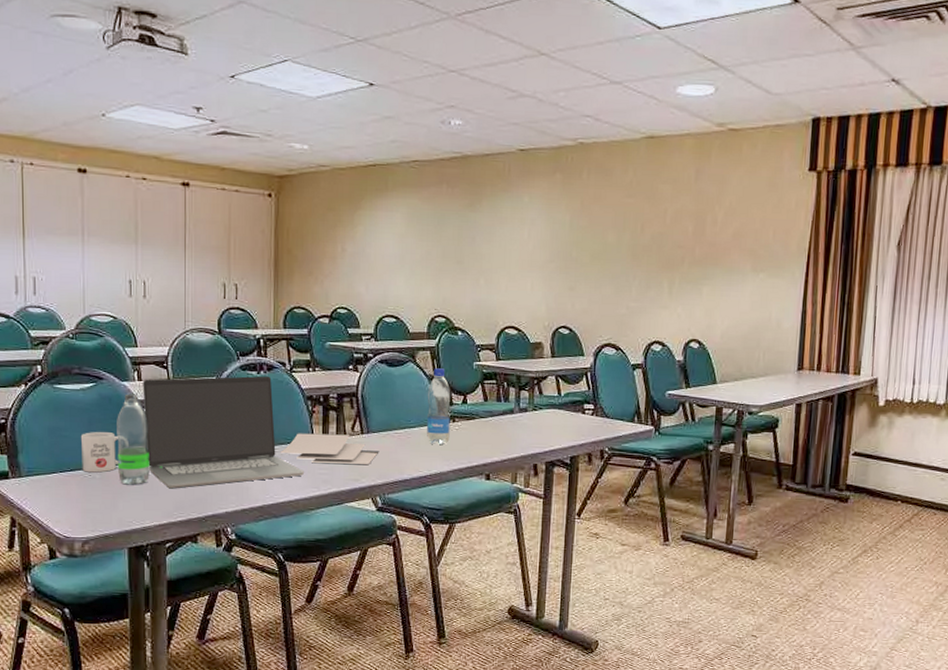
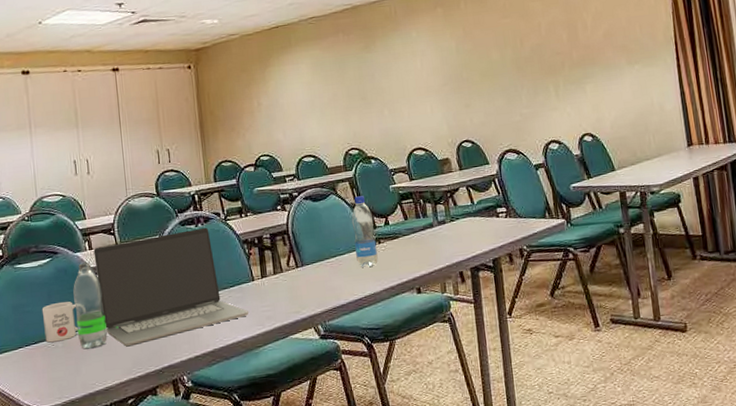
papers: present [280,433,379,464] -> none [224,270,315,302]

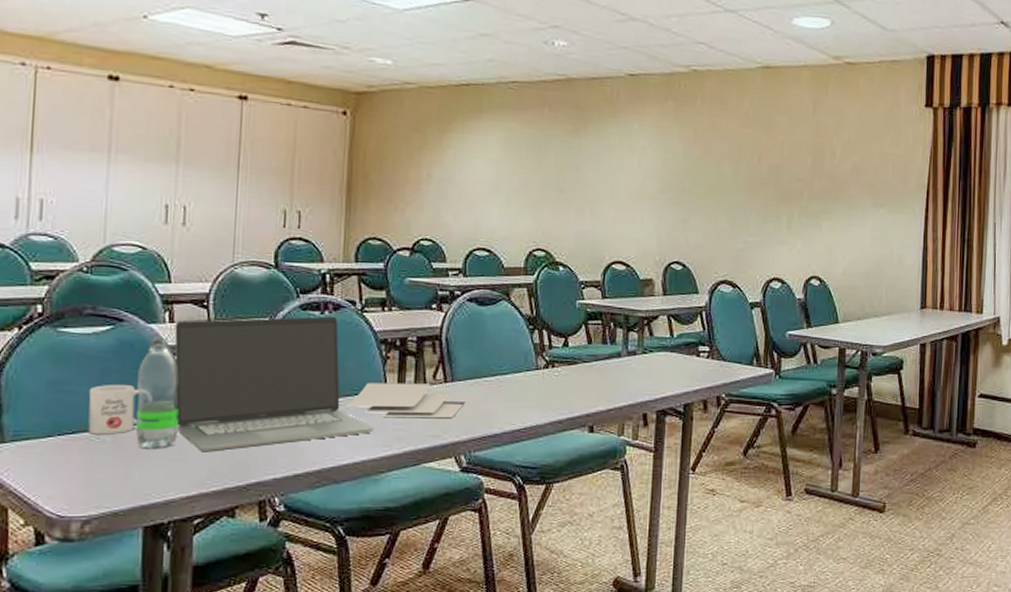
papers: none [224,270,315,302] -> present [345,382,466,417]
bottle: present [351,196,378,267] -> none [522,307,550,394]

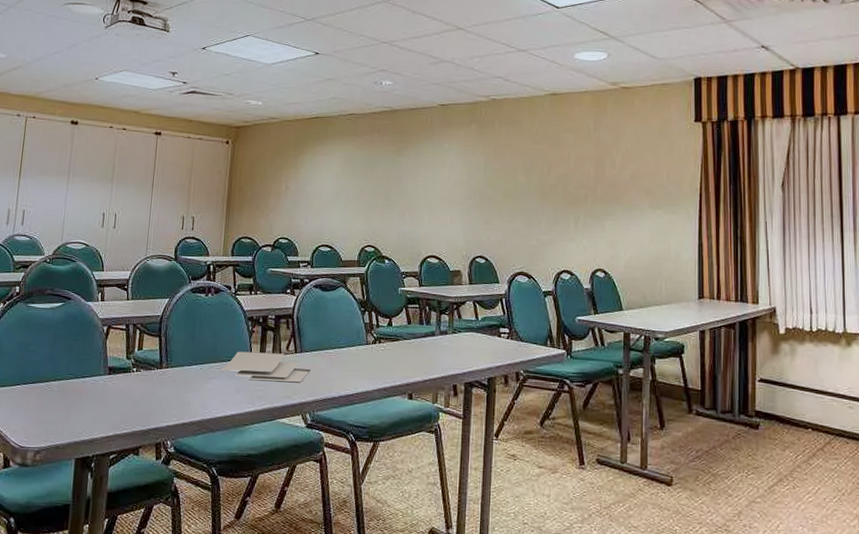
mug: present [88,384,141,435] -> none [43,346,79,386]
bottle: present [135,338,180,449] -> none [74,313,106,398]
laptop: present [174,316,373,452] -> none [101,298,241,402]

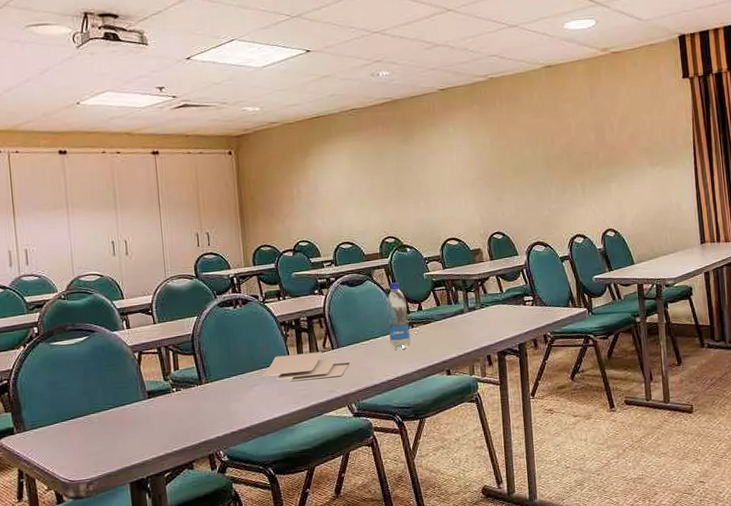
bottle: none [355,293,378,365] -> present [386,282,411,350]

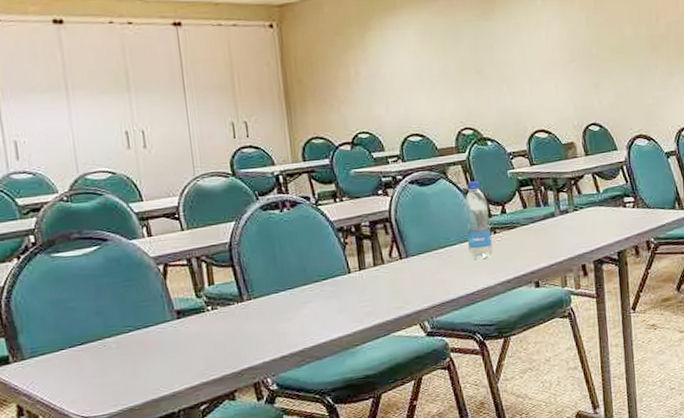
papers: present [261,352,350,381] -> none [315,262,422,296]

